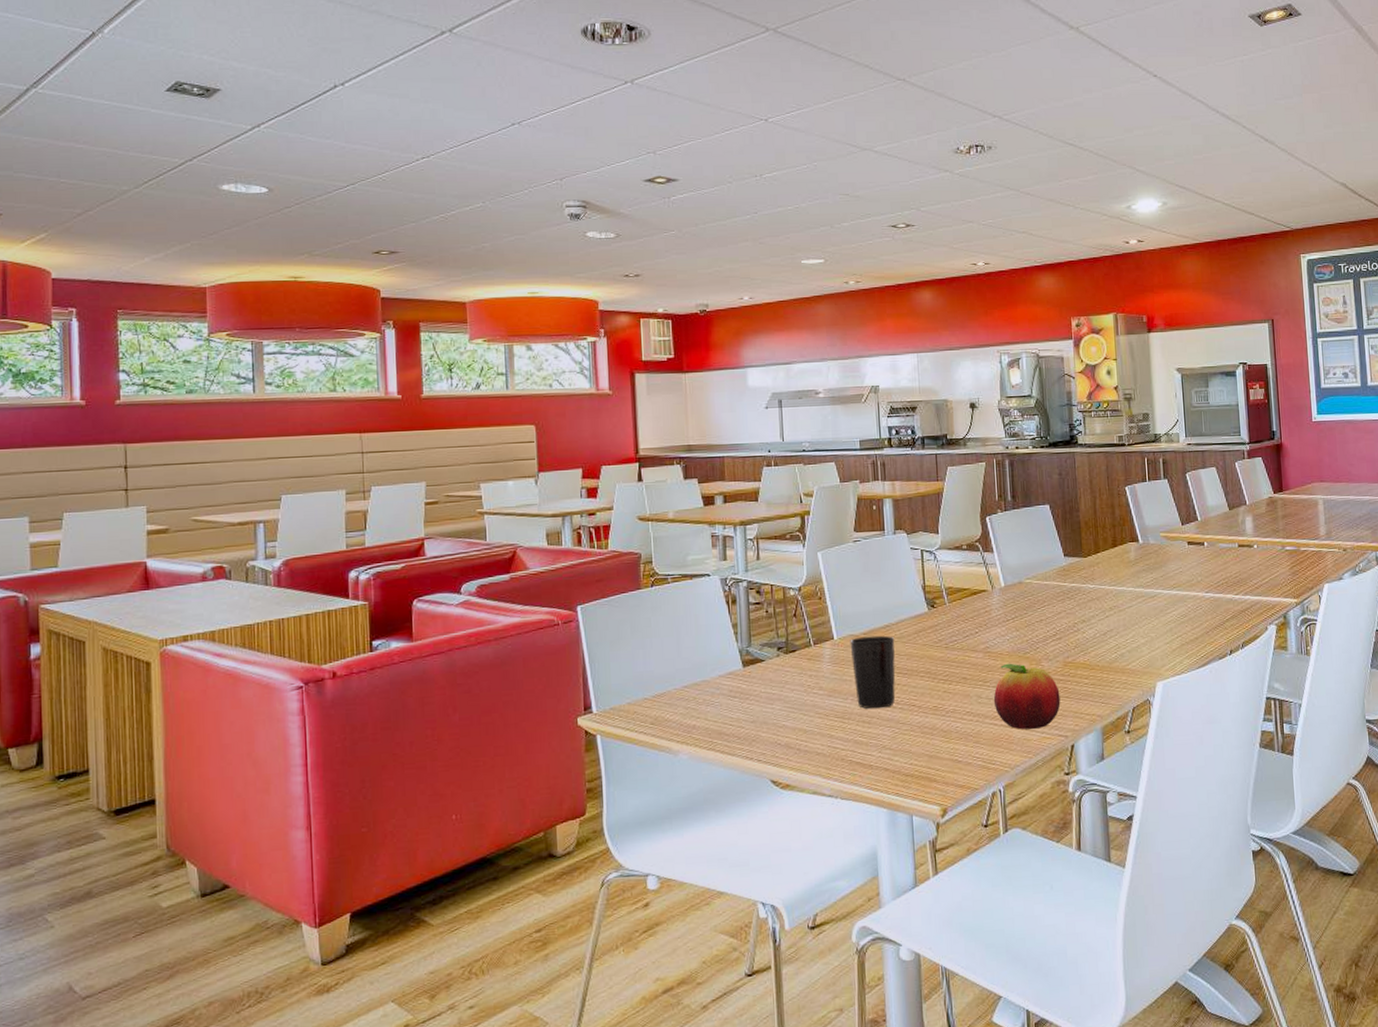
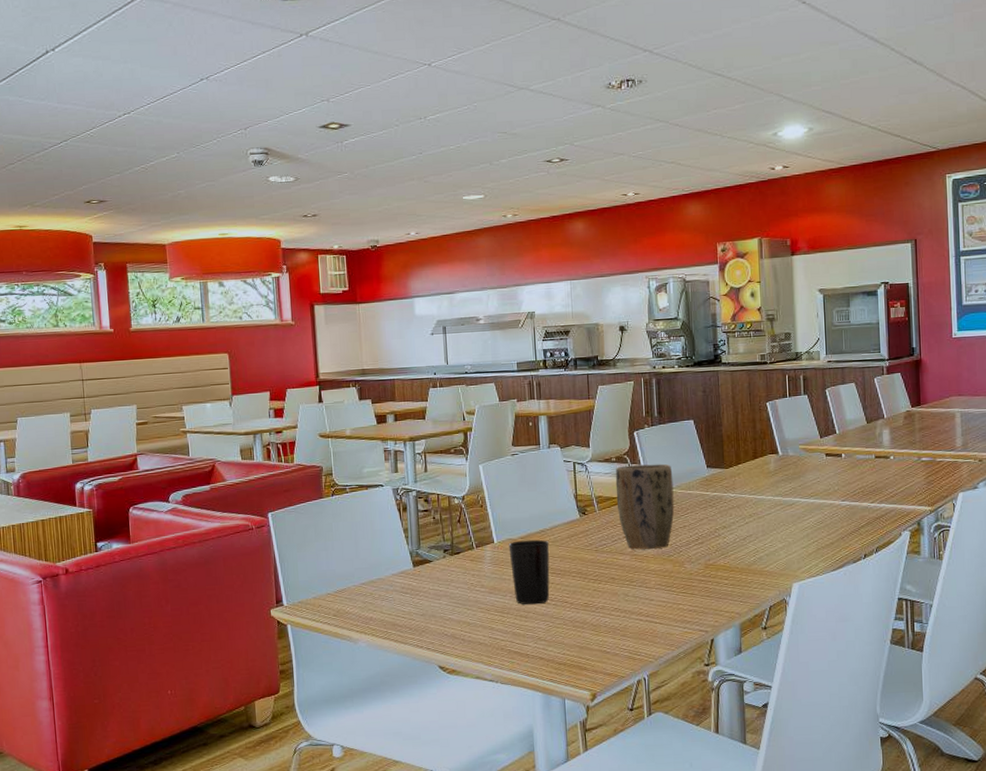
plant pot: none [966,552,1030,646] -> present [615,463,675,550]
fruit: present [993,663,1061,730] -> none [639,565,702,625]

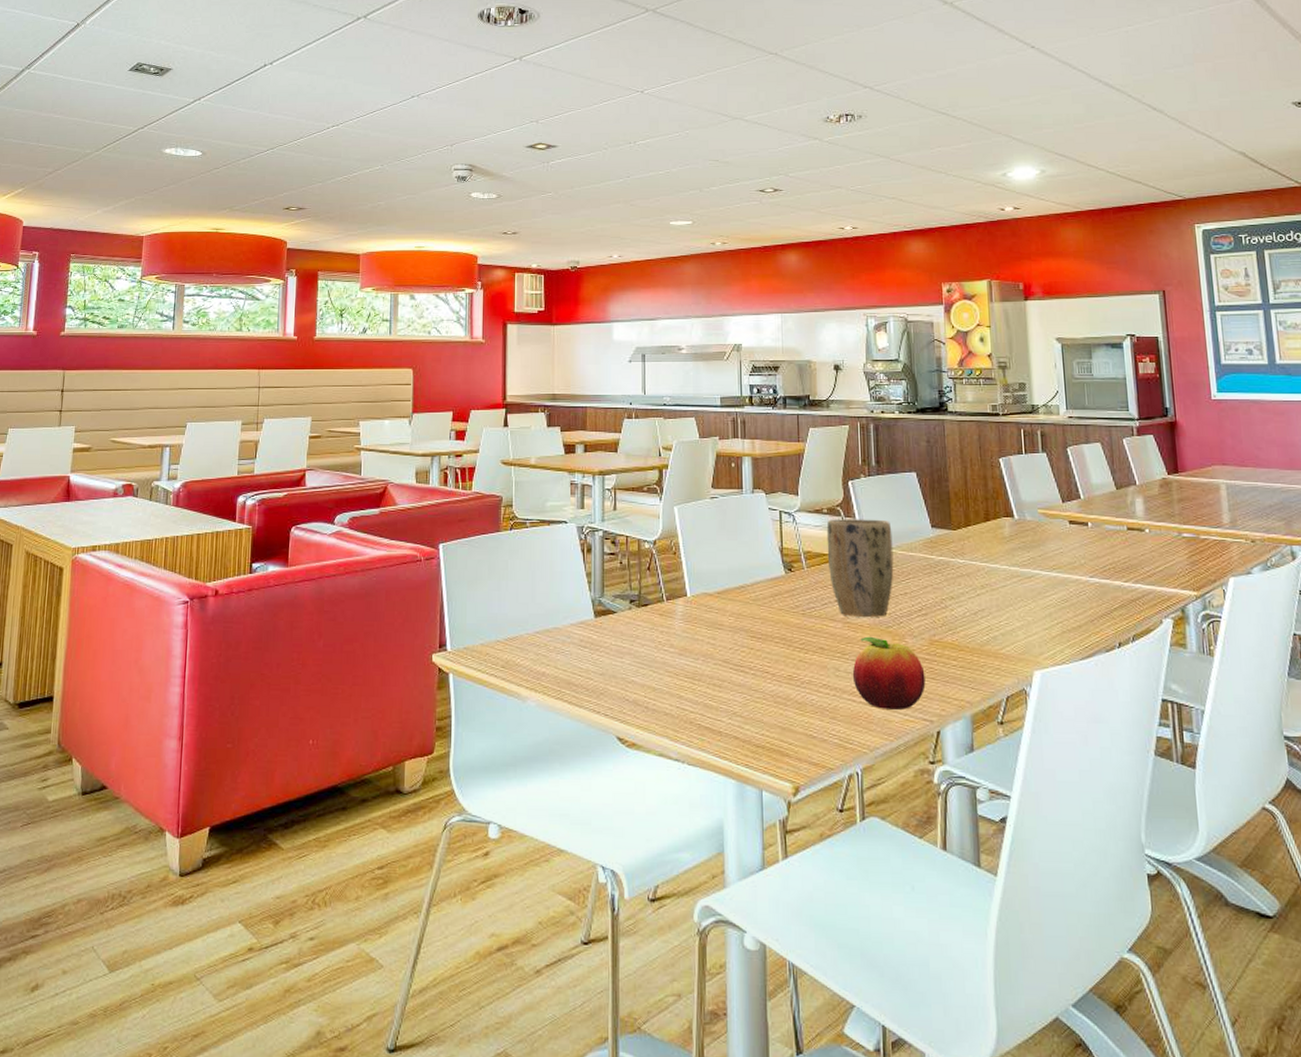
cup: present [508,539,550,605] -> none [703,596,750,673]
fruit: none [639,565,702,625] -> present [852,636,926,710]

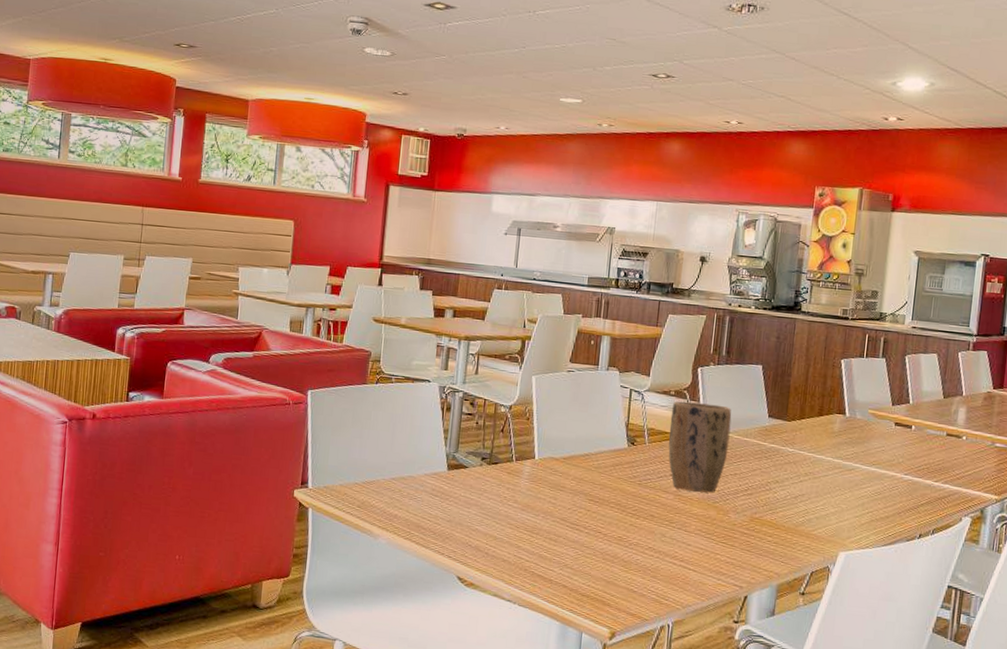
fruit: present [852,636,926,710] -> none [676,508,742,575]

